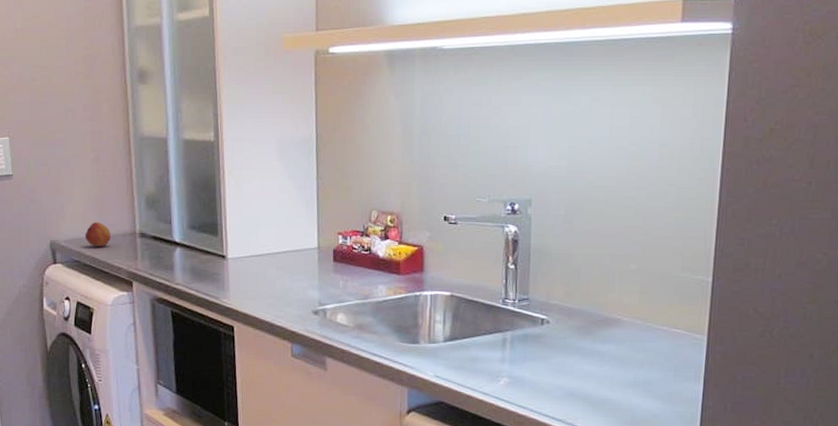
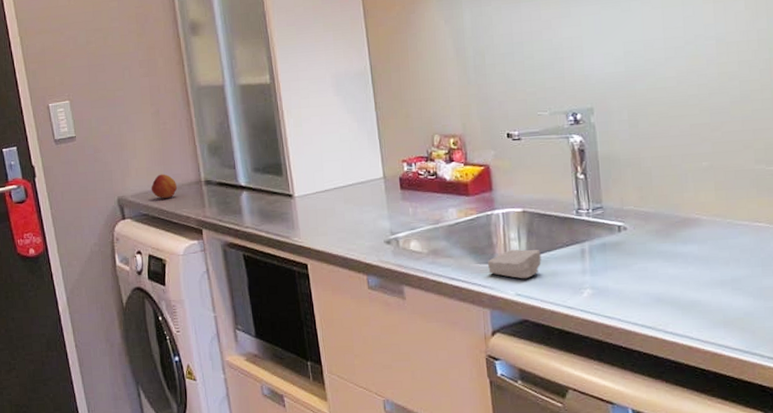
soap bar: none [411,331,464,362] -> present [488,249,542,279]

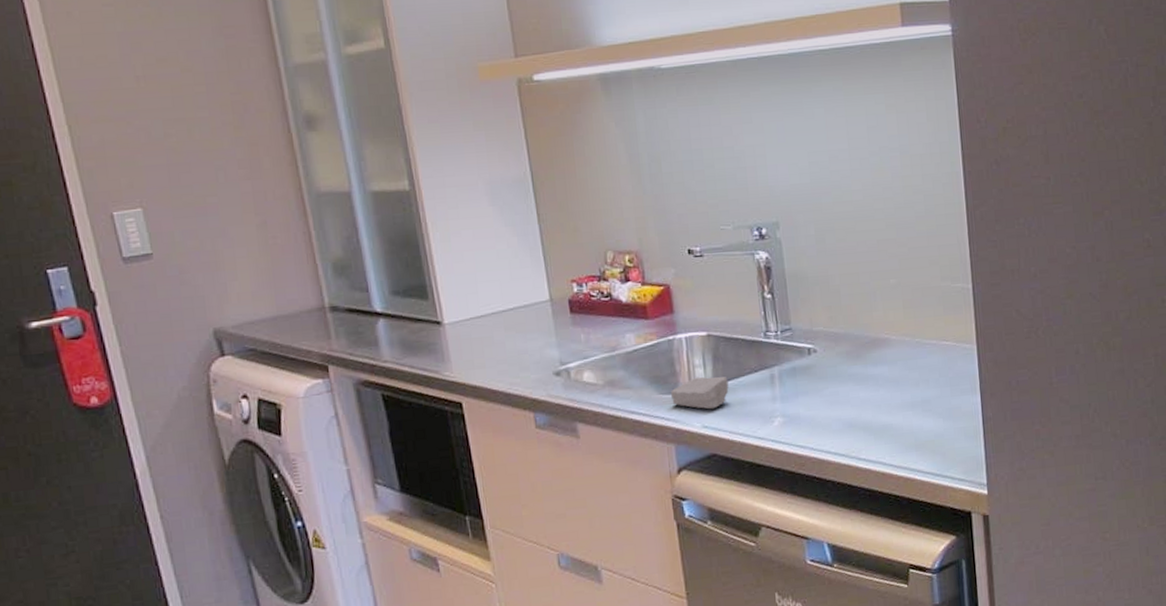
fruit: present [151,174,177,199] -> none [258,299,293,329]

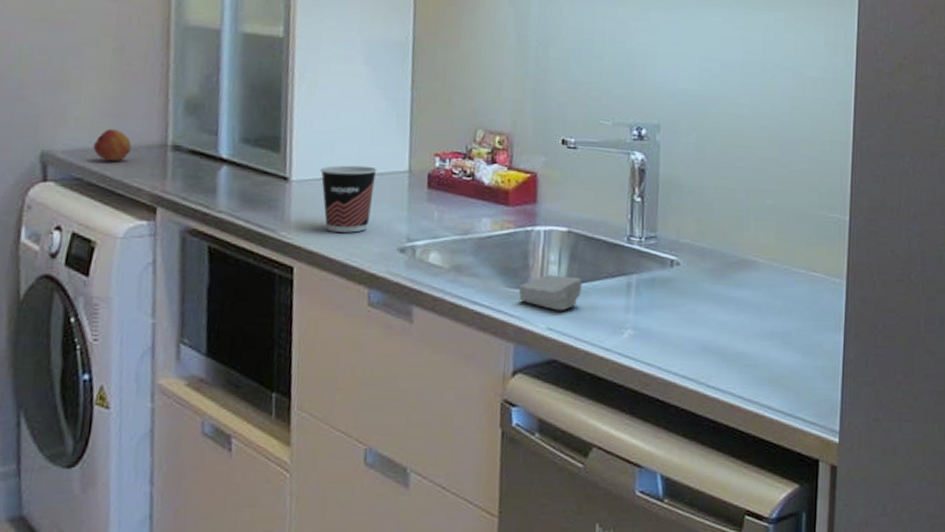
fruit: none [258,299,293,329] -> present [92,128,131,161]
cup: none [469,300,523,366] -> present [320,165,377,233]

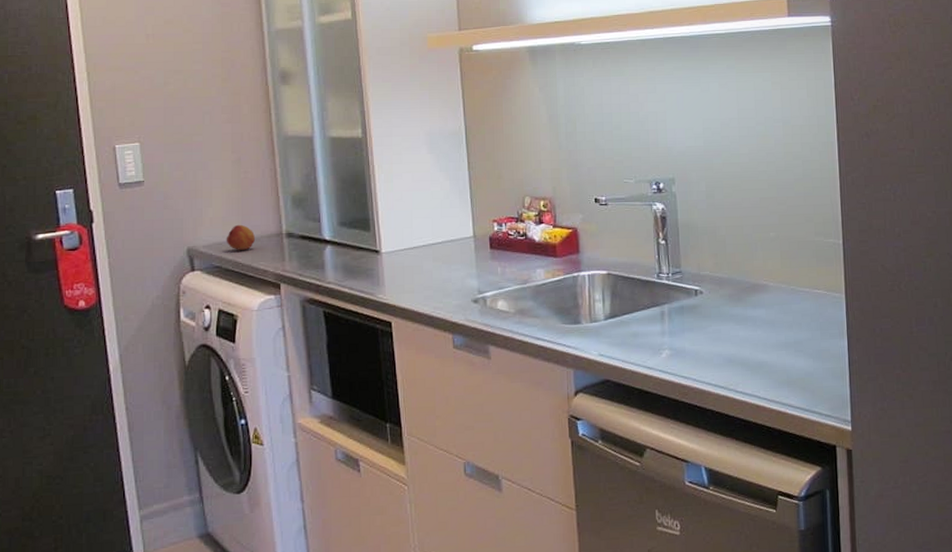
cup: present [320,165,377,233] -> none [404,235,448,291]
soap bar: present [519,274,582,311] -> none [573,310,624,340]

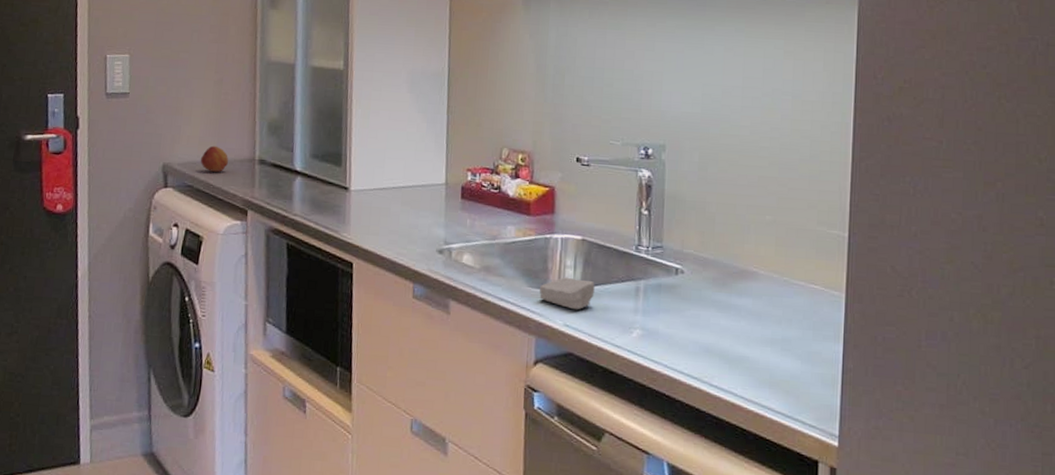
soap bar: none [573,310,624,340] -> present [539,277,595,310]

